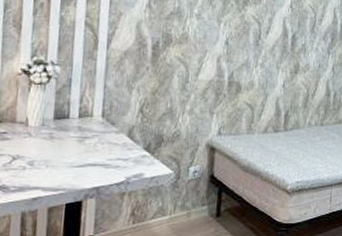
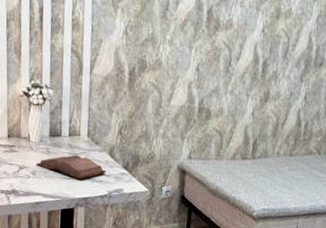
hardback book: none [34,138,123,167] -> present [36,154,106,180]

